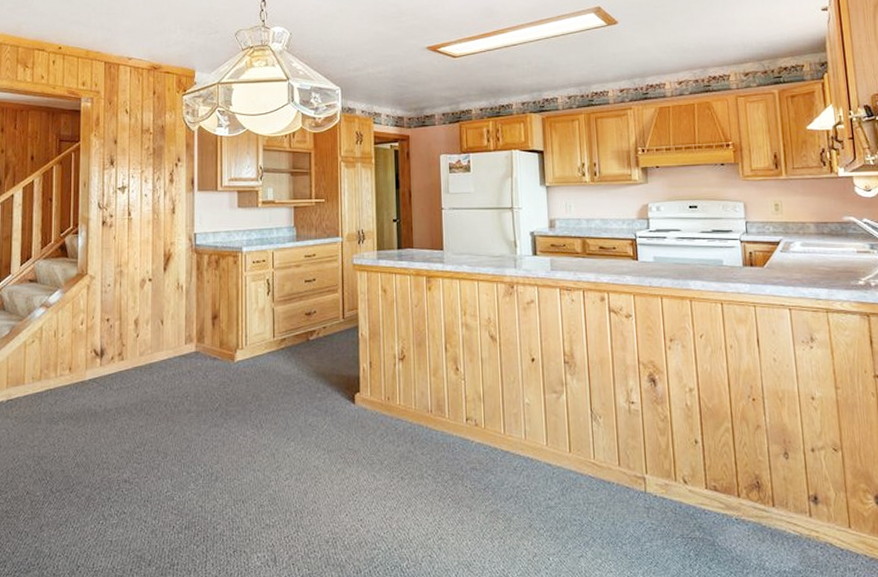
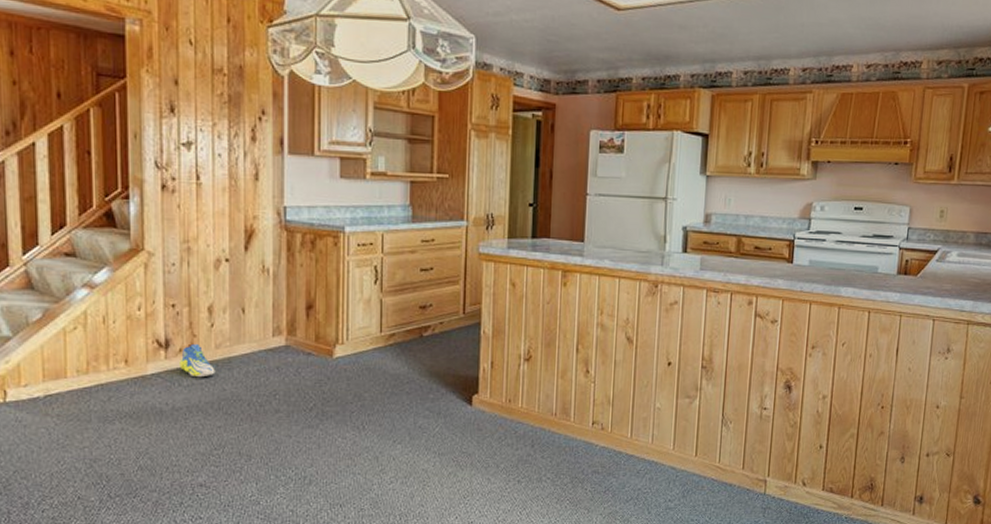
sneaker: none [111,352,139,382] -> present [179,343,215,378]

